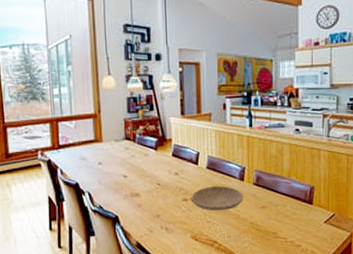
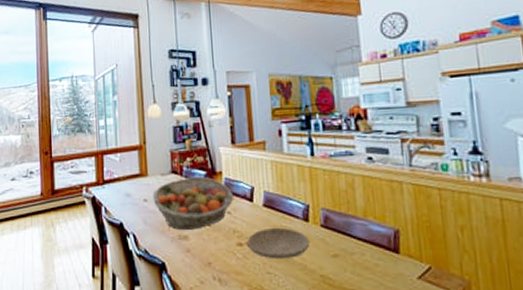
fruit basket: none [107,142,182,189] -> present [152,176,234,230]

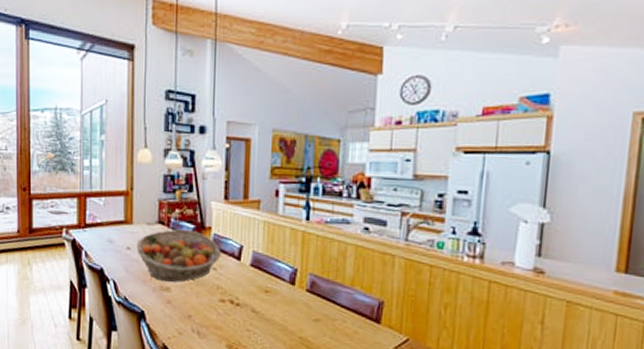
plate: present [247,227,310,259] -> none [230,287,293,319]

